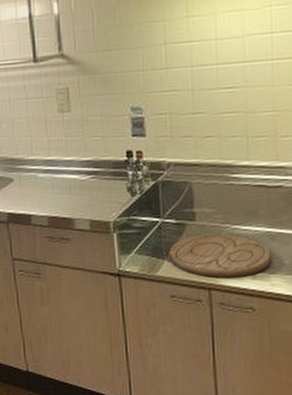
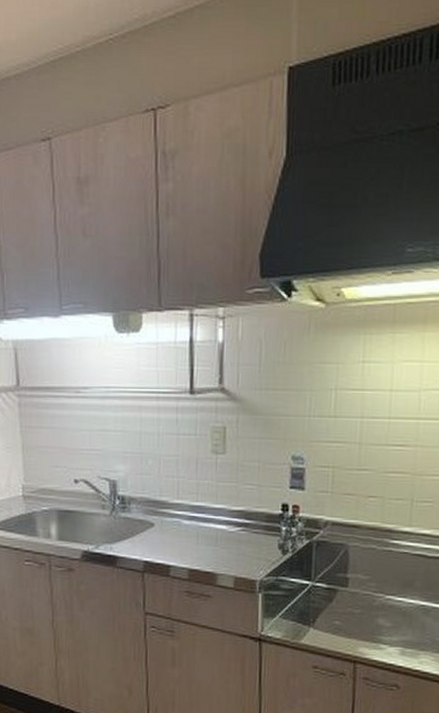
cutting board: present [169,234,271,278] -> none [316,603,423,652]

